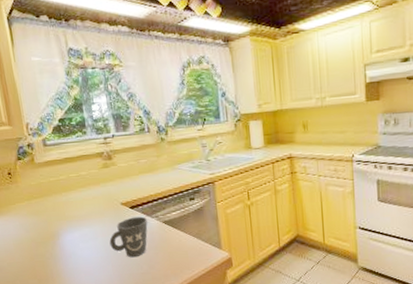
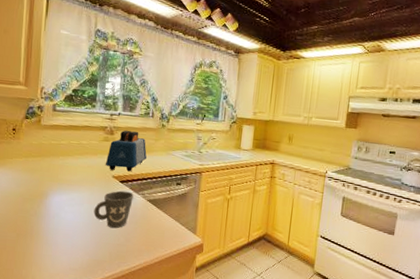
toaster: none [110,151,152,197] -> present [106,130,147,172]

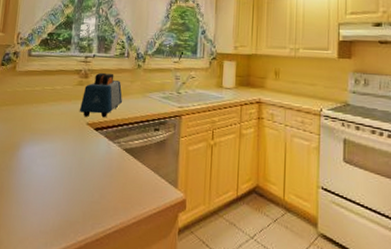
mug: present [93,190,134,229] -> none [66,139,109,183]

